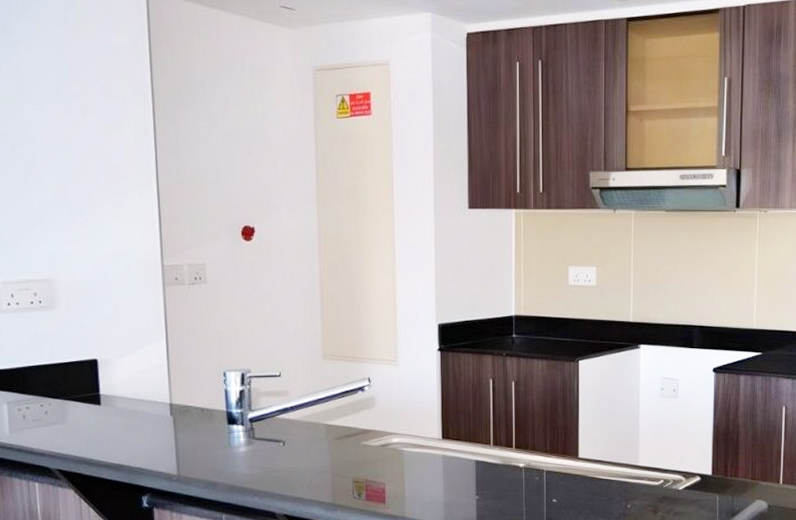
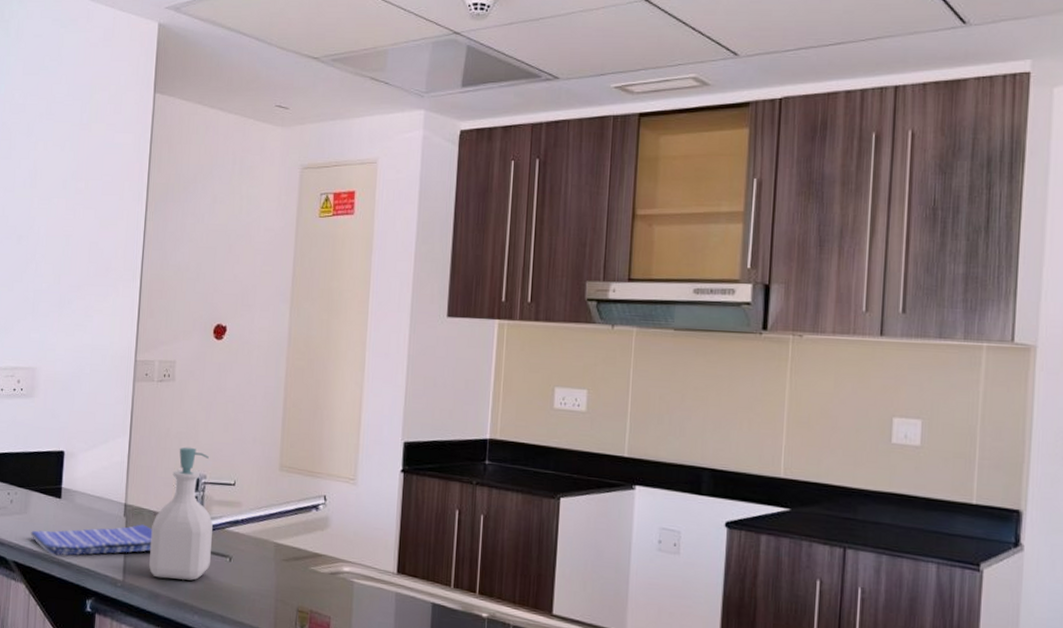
dish towel: none [72,421,203,460] -> present [30,524,153,556]
soap bottle: none [201,345,264,468] -> present [149,447,213,581]

